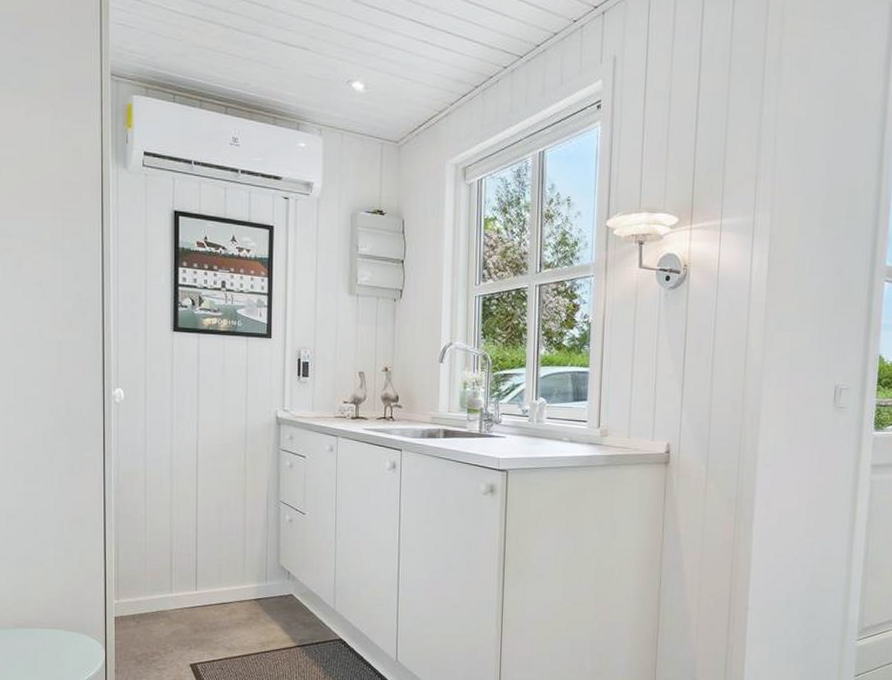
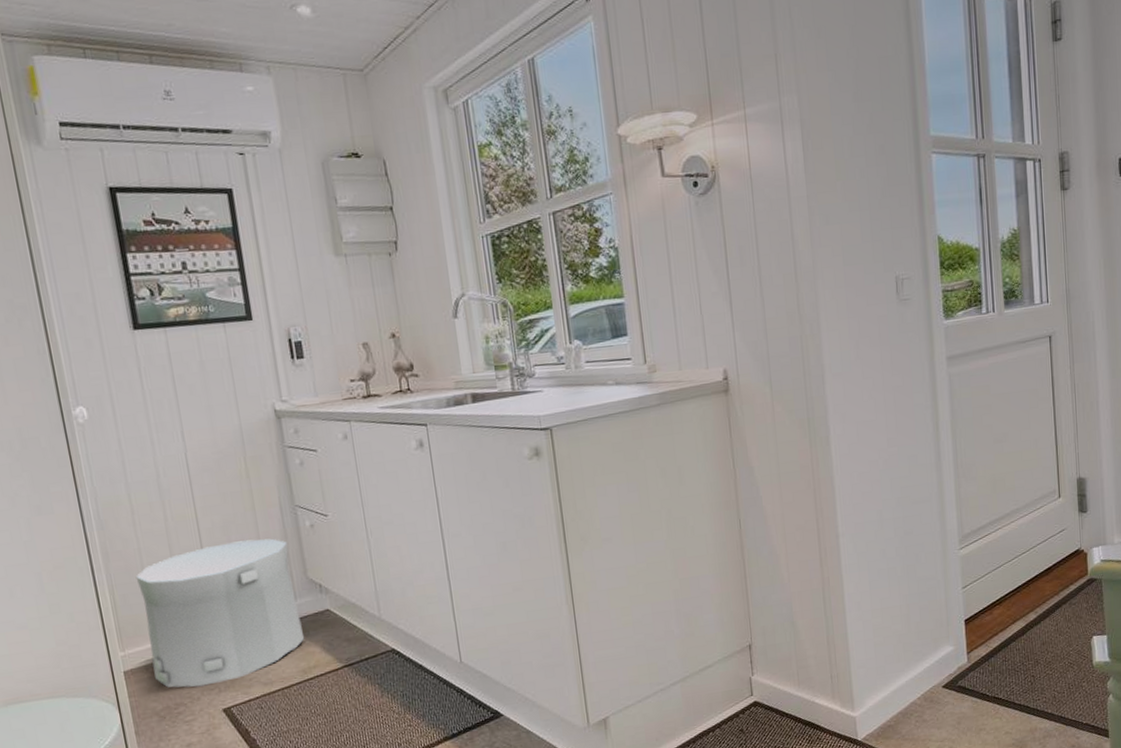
trash can: none [138,523,268,642] -> present [135,538,305,688]

